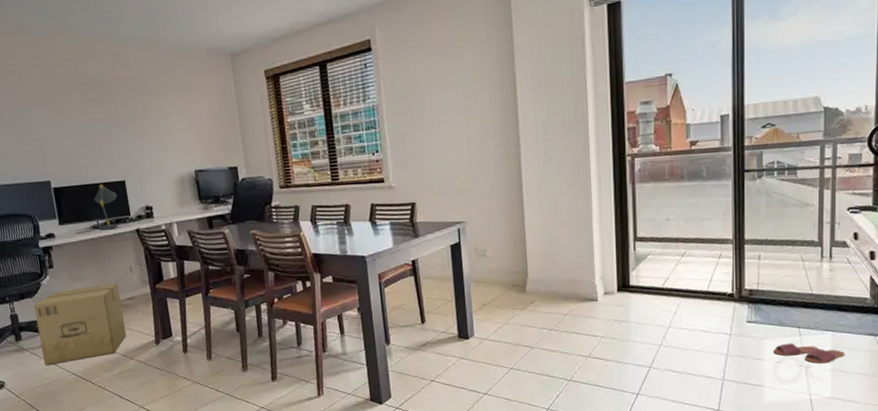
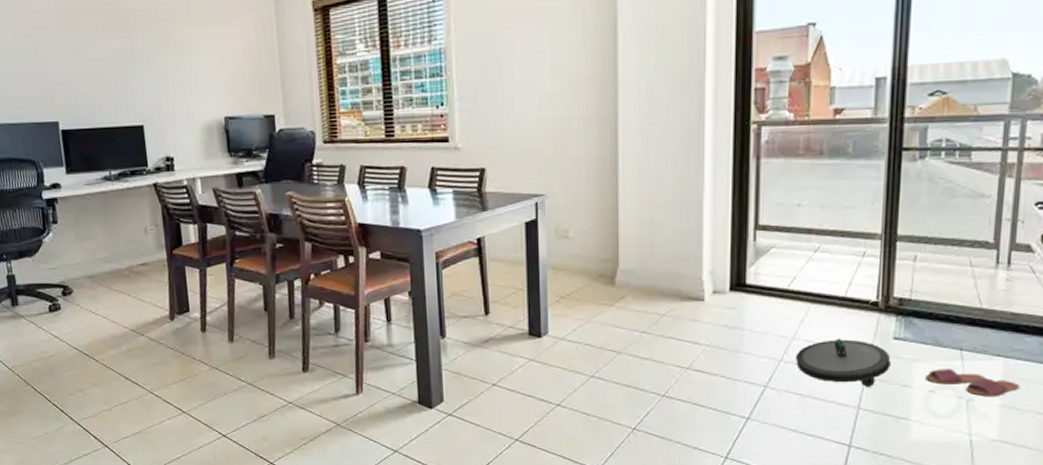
cardboard box: present [33,282,126,366] -> none [33,245,137,337]
desk lamp: present [93,184,119,230] -> none [106,128,134,183]
robot vacuum: none [673,324,746,362] -> present [796,338,891,387]

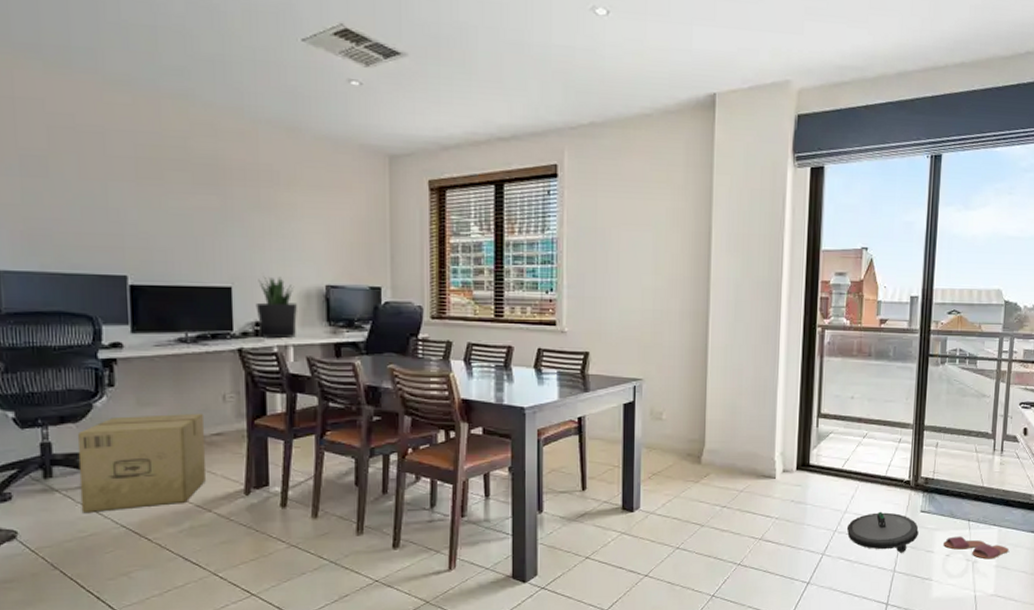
cardboard box: none [33,245,137,337] -> present [77,413,205,514]
planter: none [165,111,202,173] -> present [255,276,297,339]

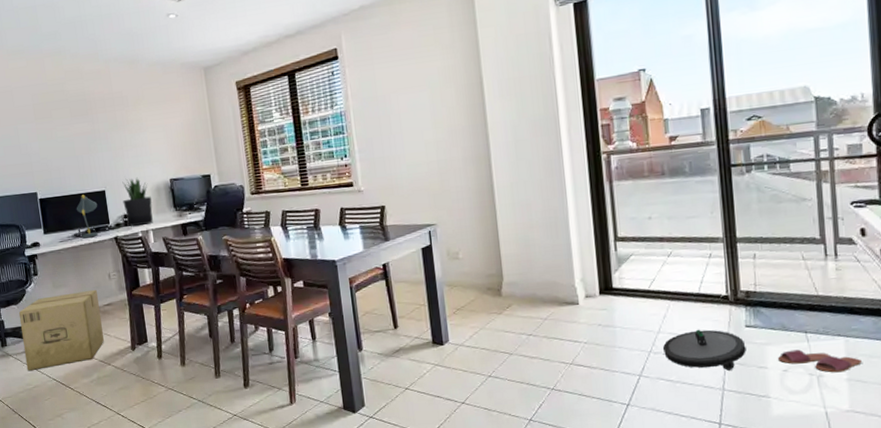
desk lamp: none [185,288,219,346] -> present [76,194,99,239]

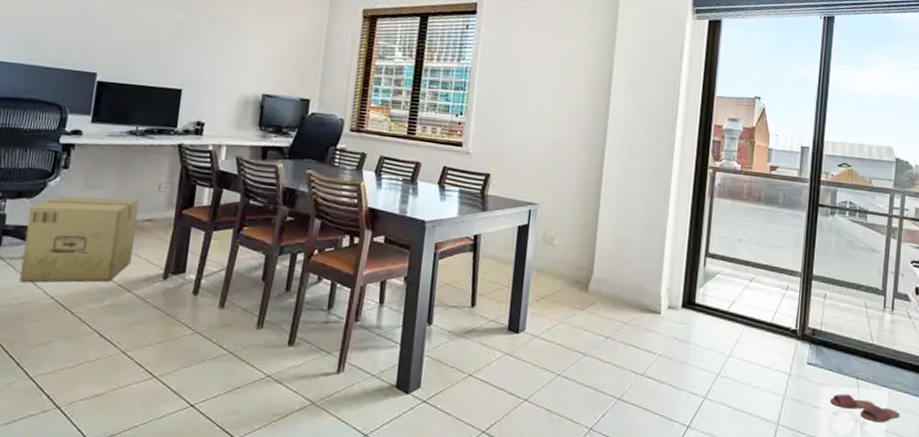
desk lamp: present [76,194,99,239] -> none [137,88,169,139]
planter: present [122,177,153,227] -> none [199,82,235,138]
robot vacuum: present [663,329,746,371] -> none [730,359,805,406]

